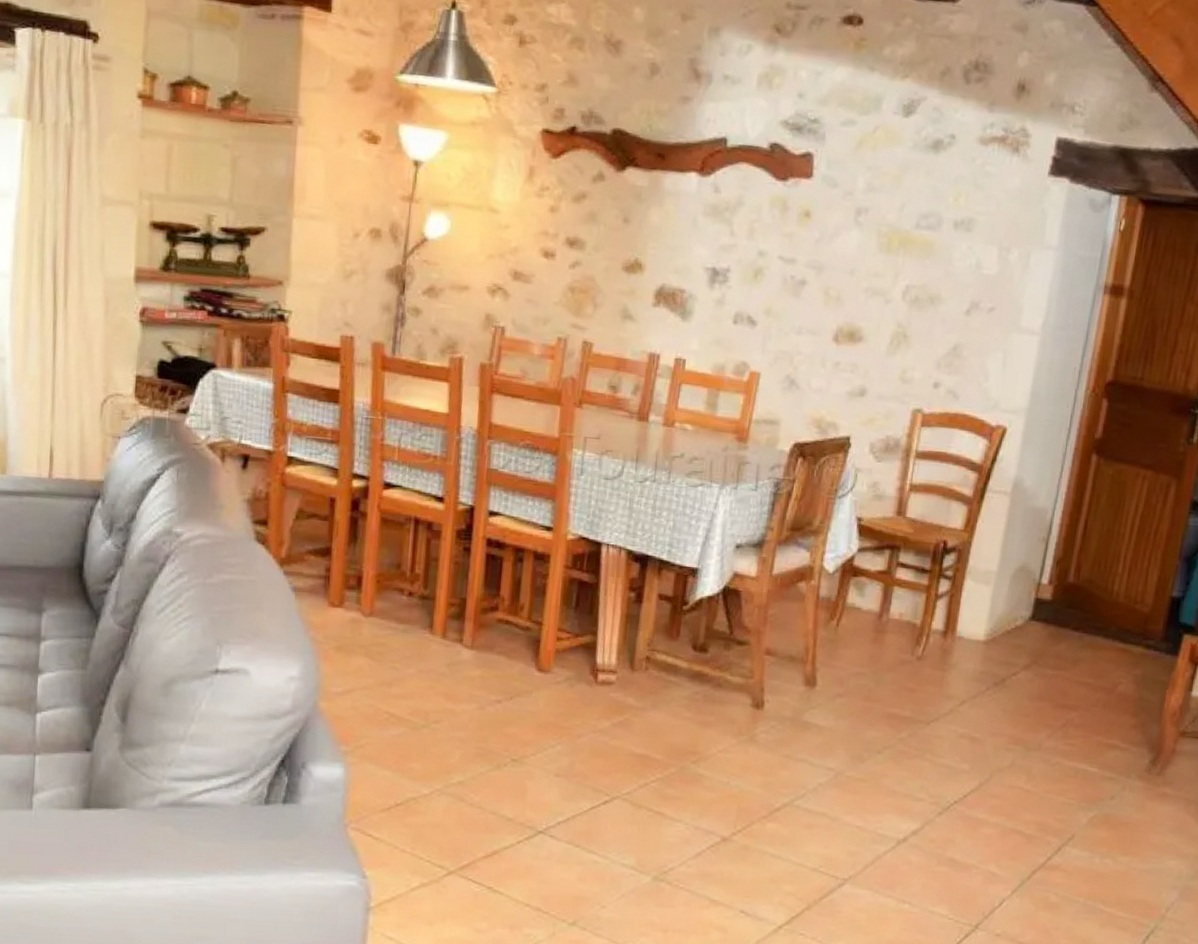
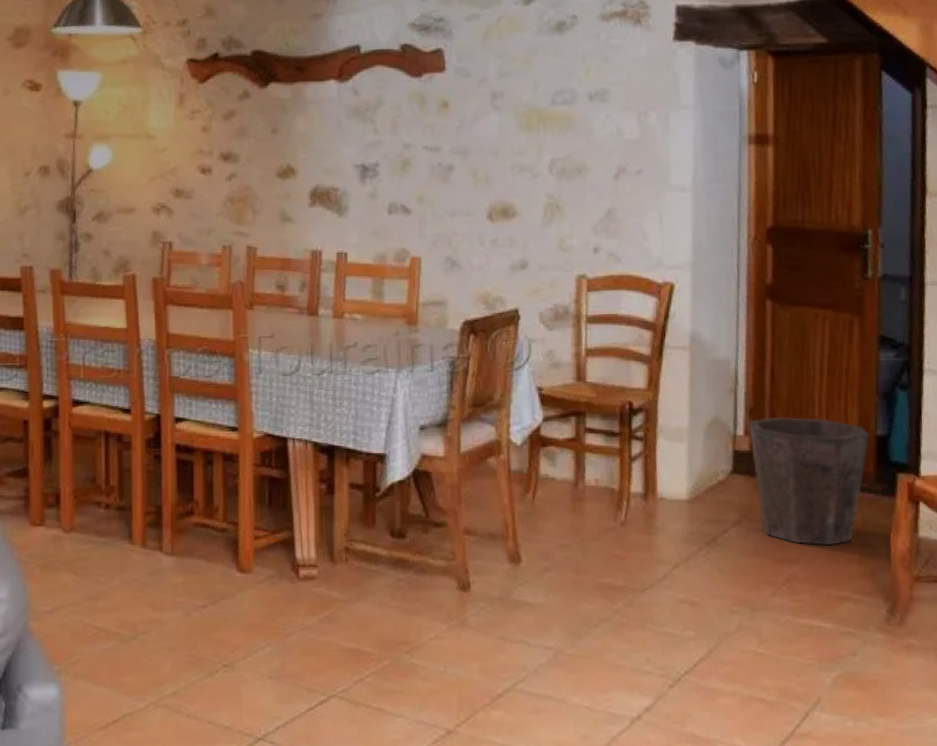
waste bin: none [1050,569,1165,696] -> present [748,416,870,546]

